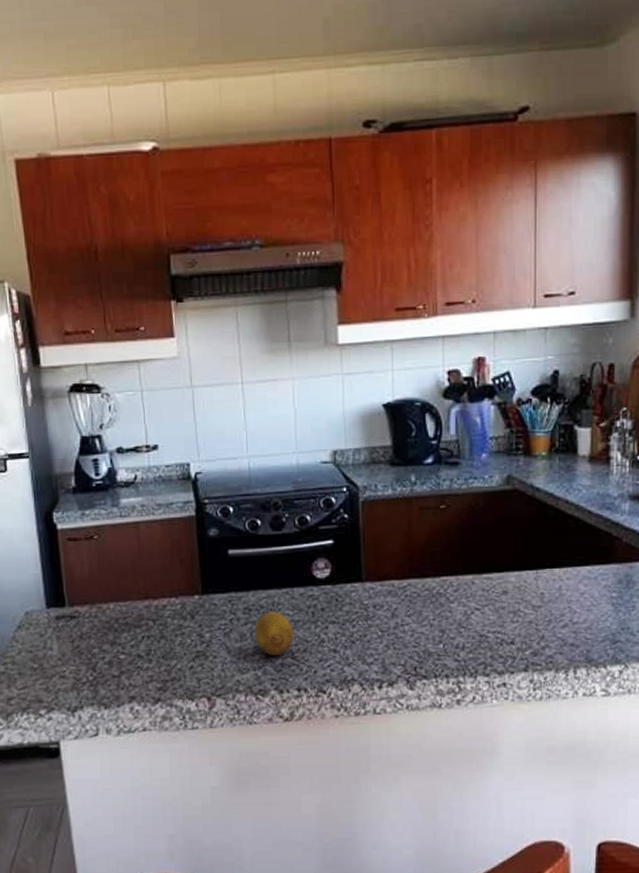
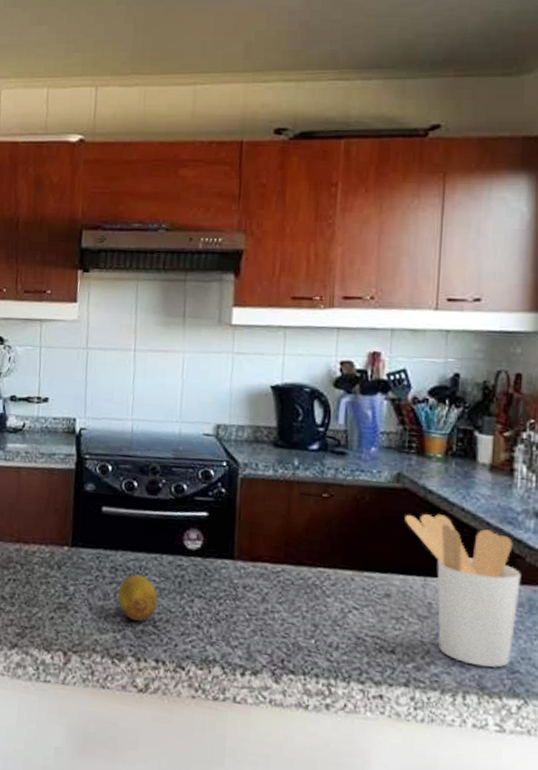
utensil holder: none [516,510,619,642] -> present [405,514,521,668]

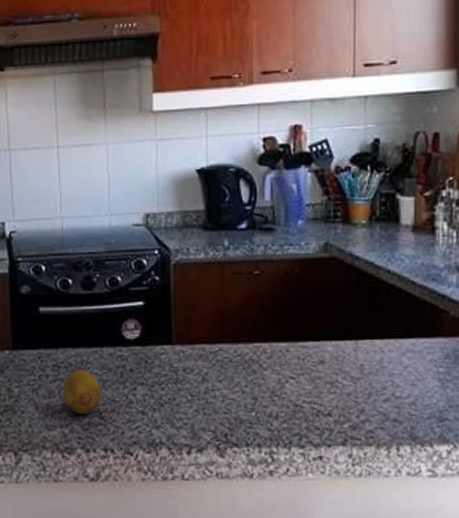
utensil holder: present [405,514,521,668] -> none [334,279,446,419]

